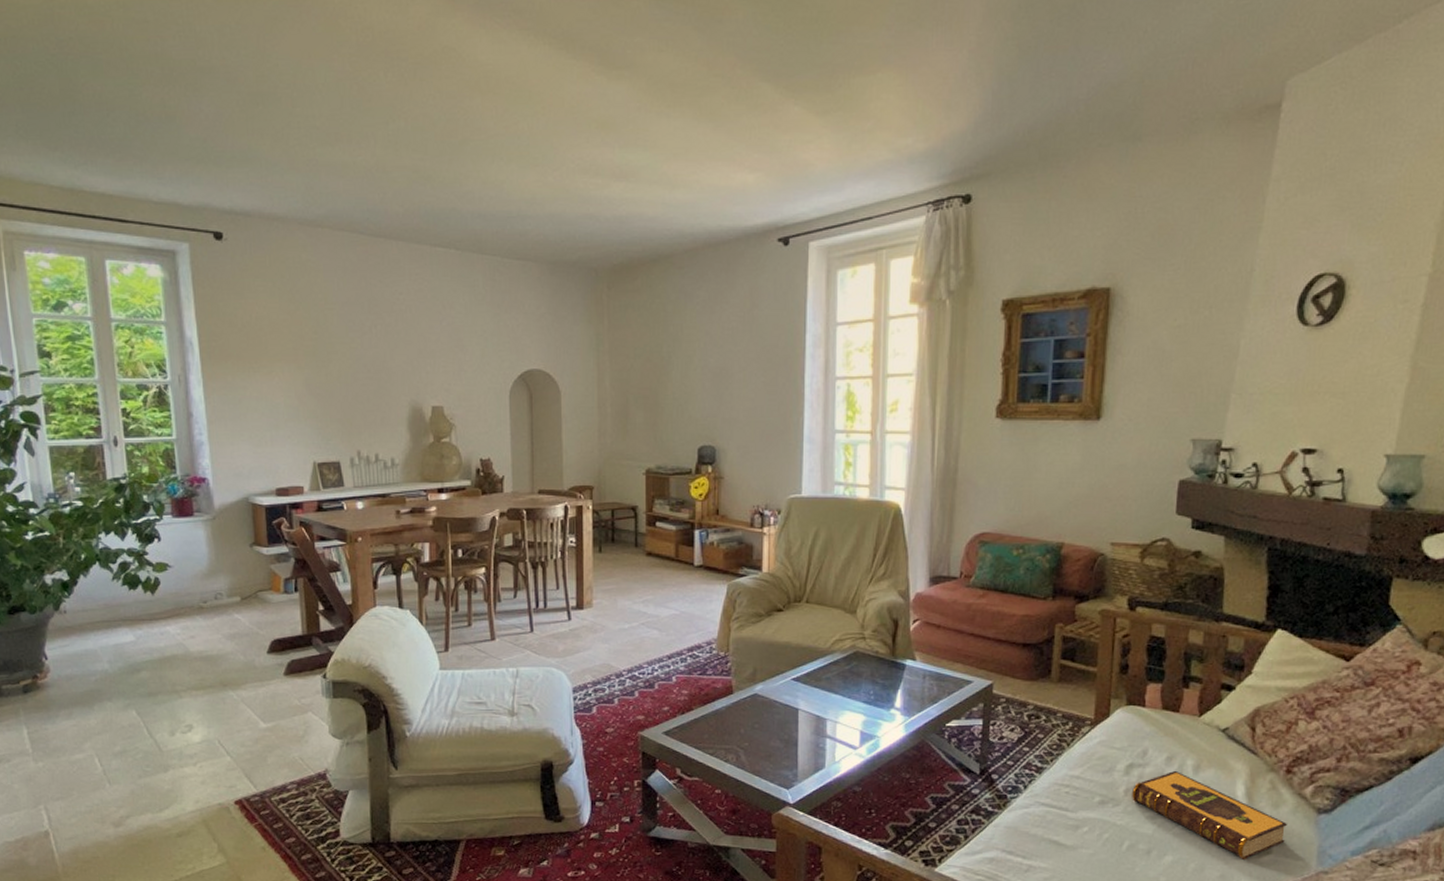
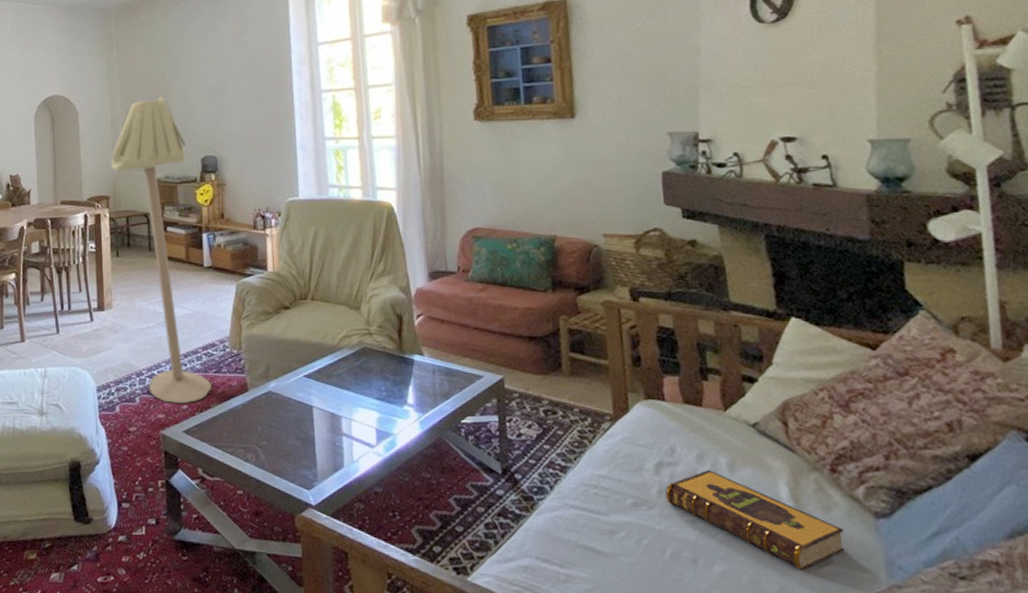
floor lamp: none [596,375,695,706] -> present [111,96,211,404]

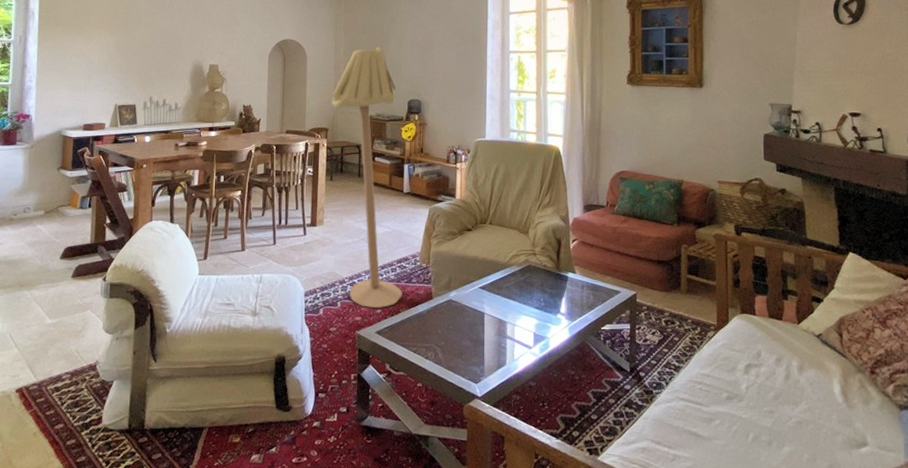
hardback book: present [666,469,846,570] -> none [752,370,878,451]

